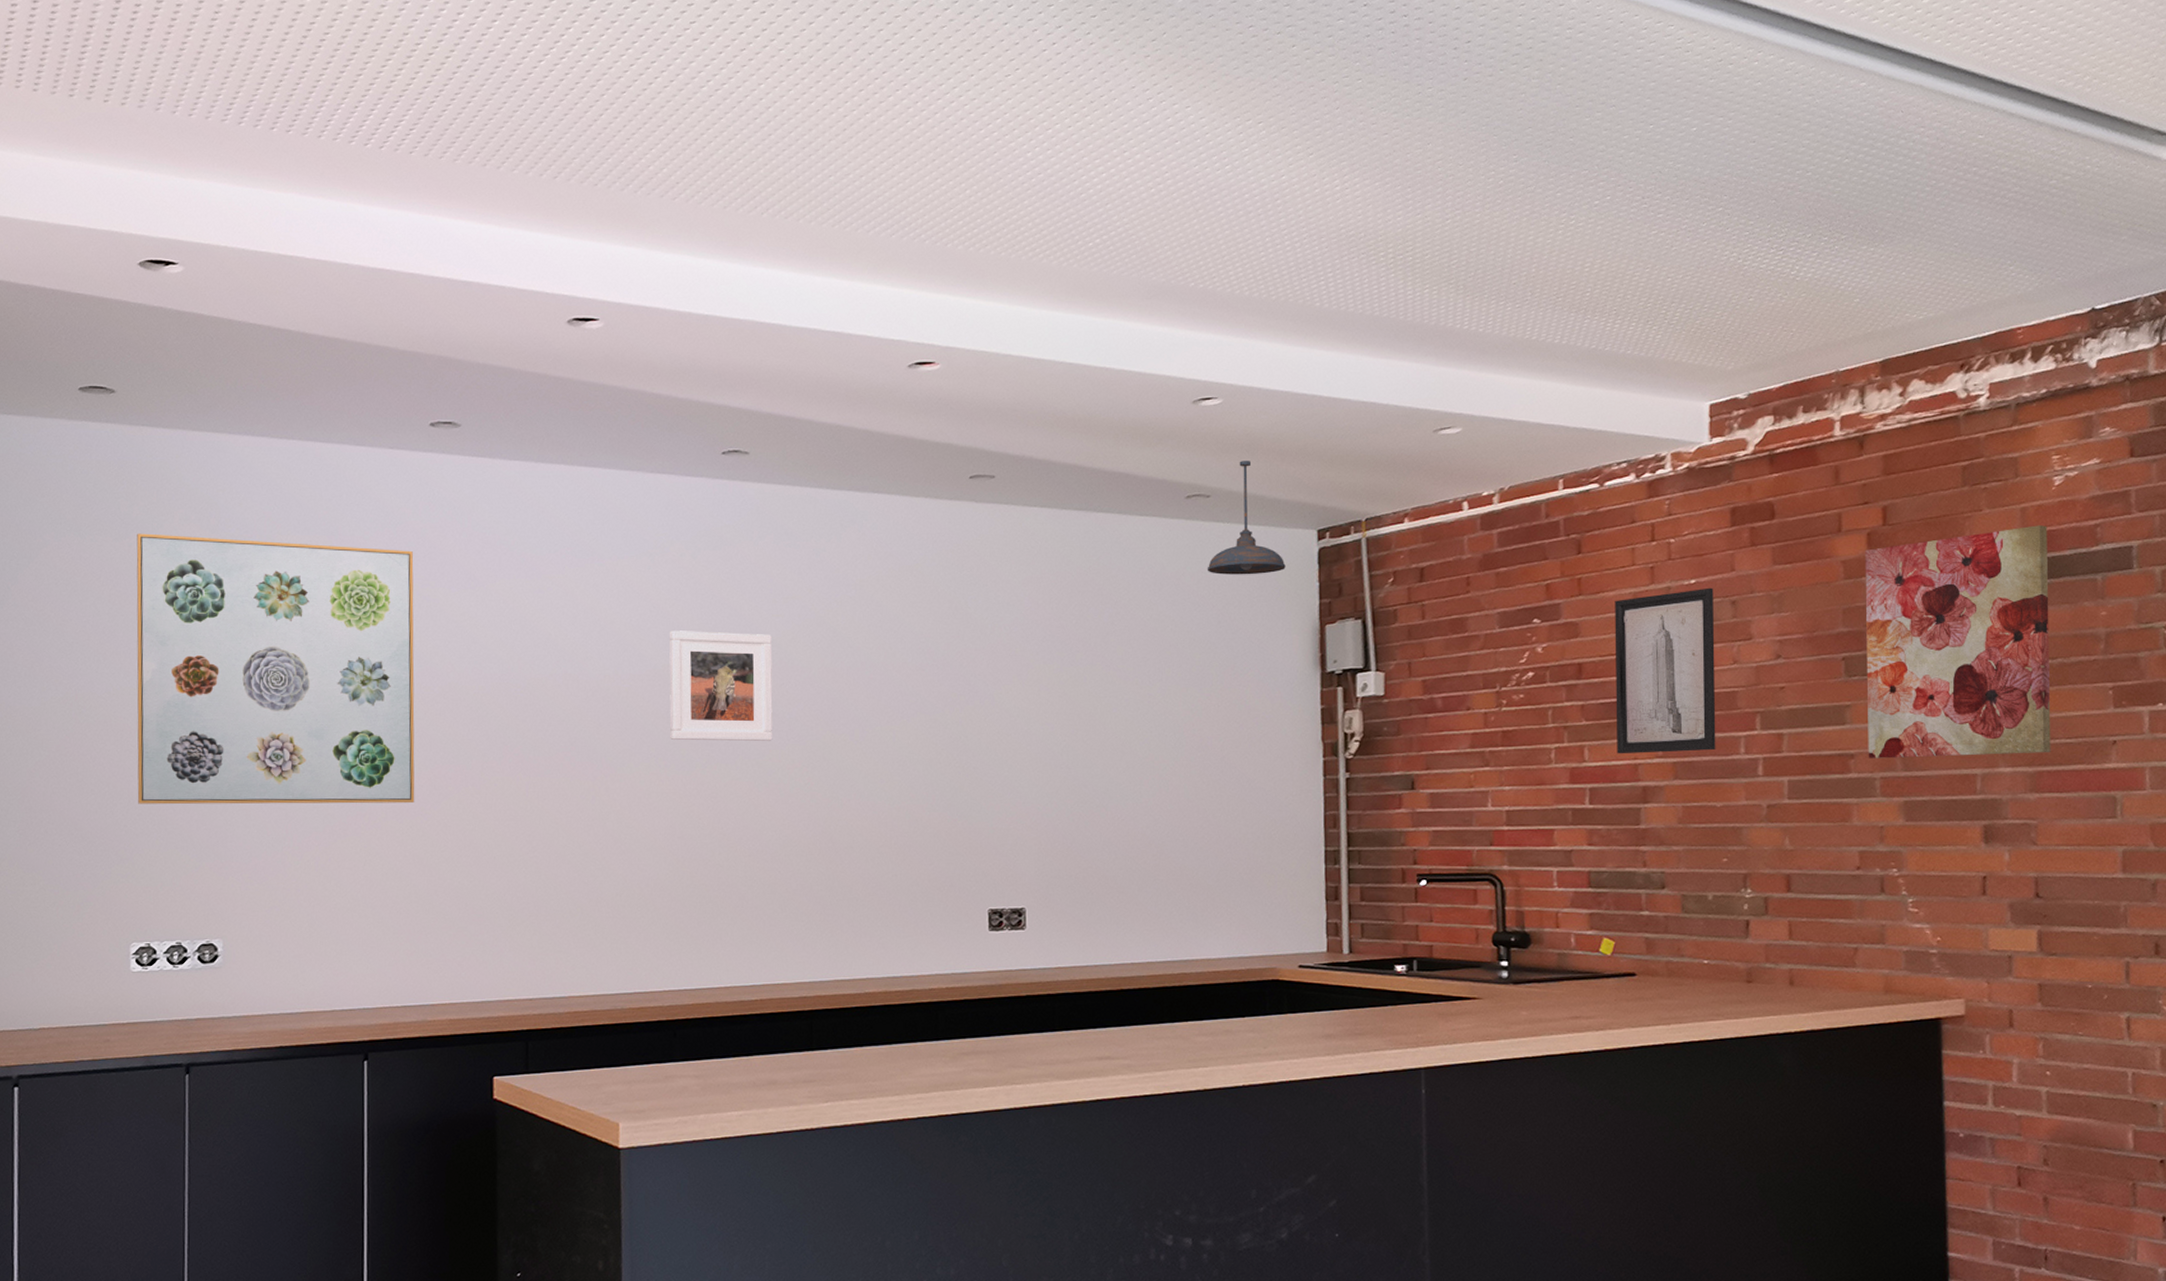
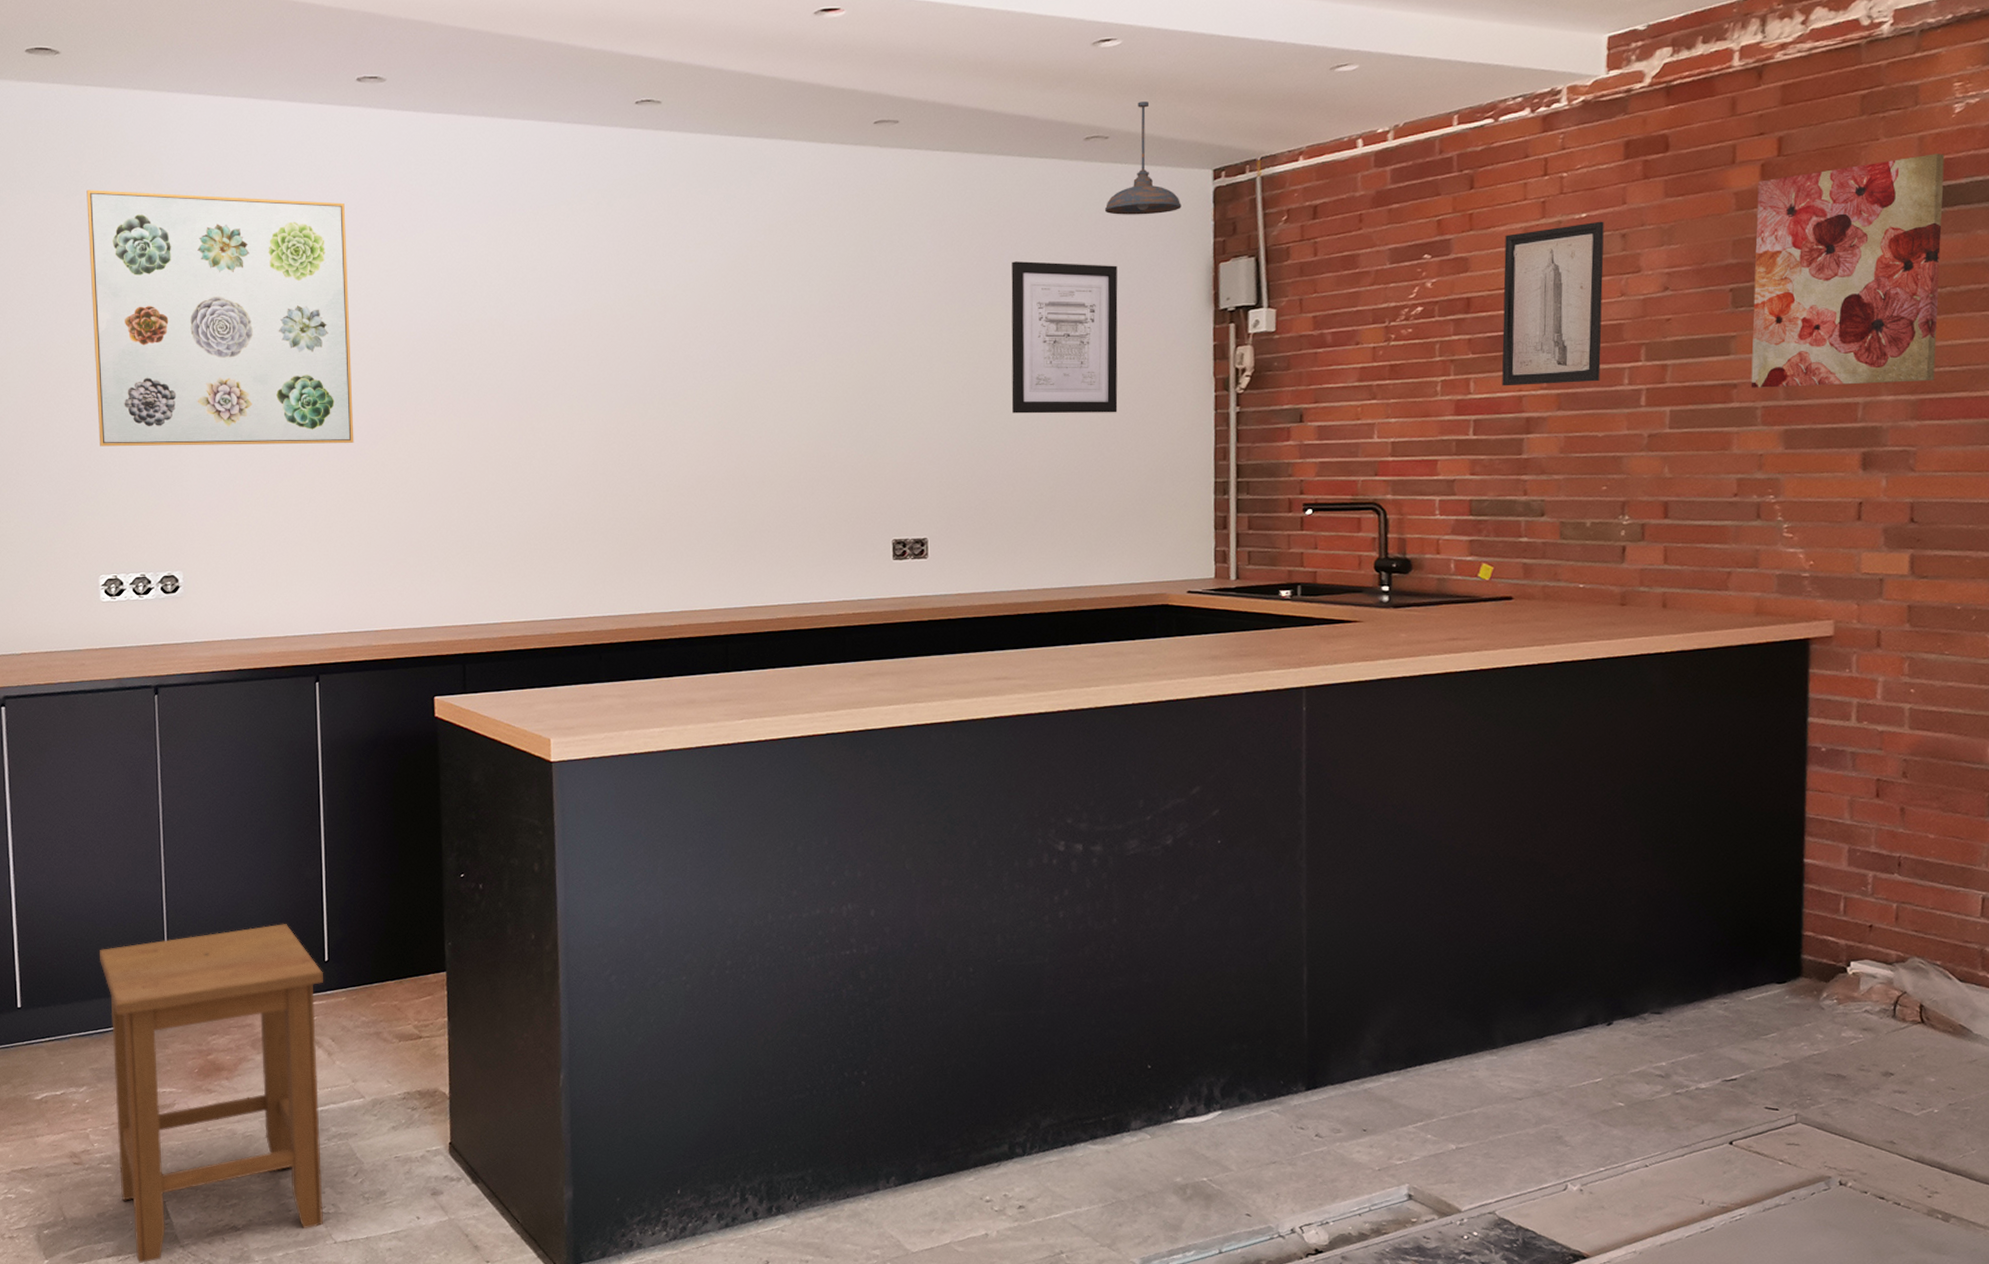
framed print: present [669,630,773,741] -> none [589,276,688,382]
wall art: none [1112,620,1223,778] -> present [1011,261,1118,414]

